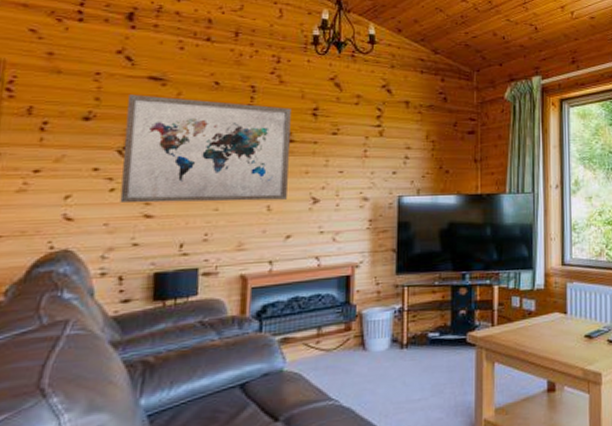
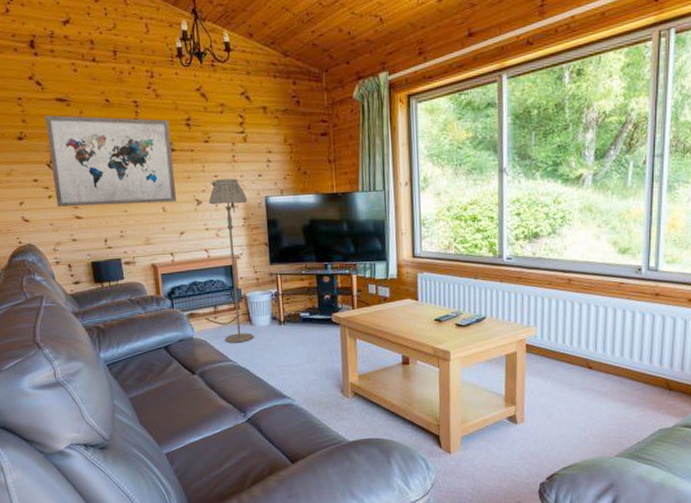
floor lamp: none [326,175,377,376] -> present [209,178,254,343]

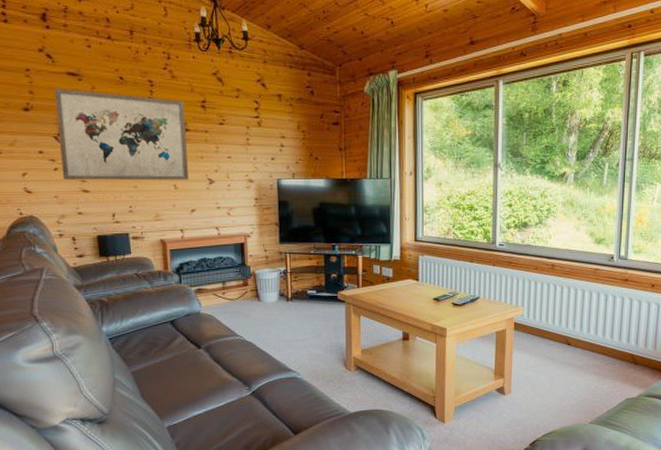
floor lamp: present [209,178,254,343] -> none [221,160,261,319]

